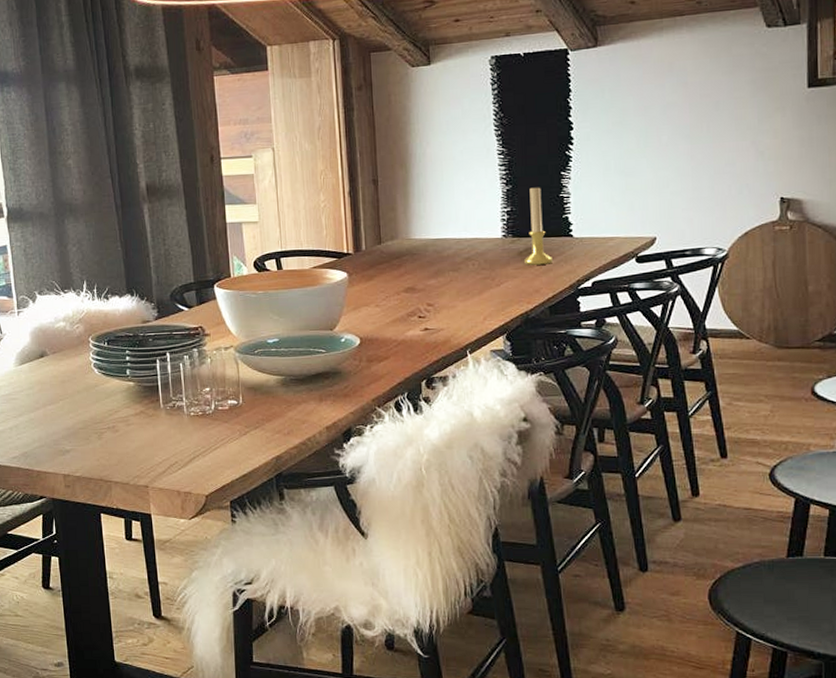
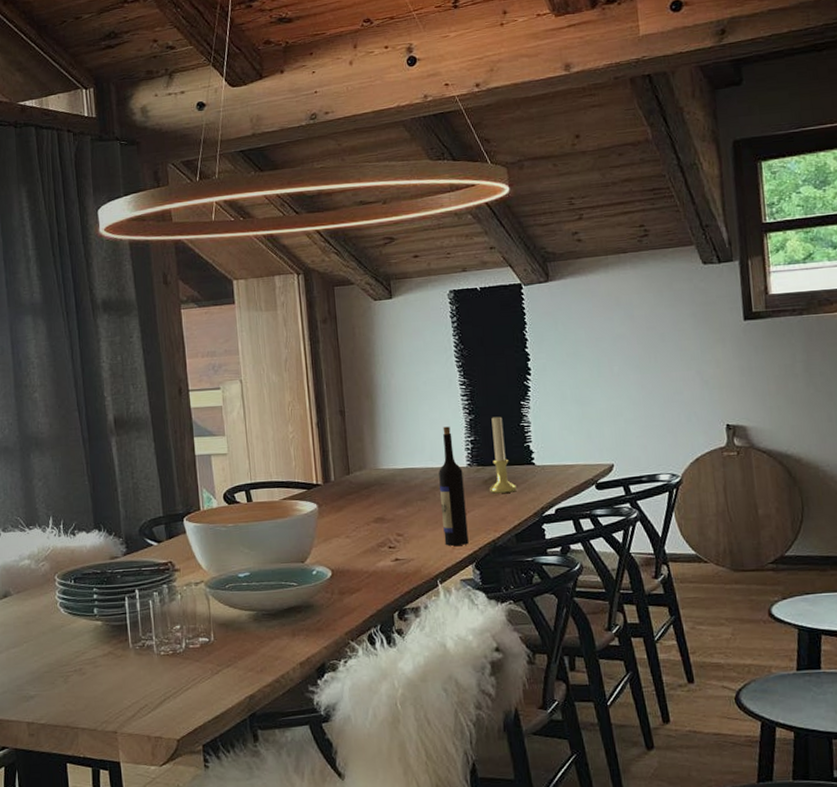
wine bottle: none [472,196,501,317] -> present [439,426,469,546]

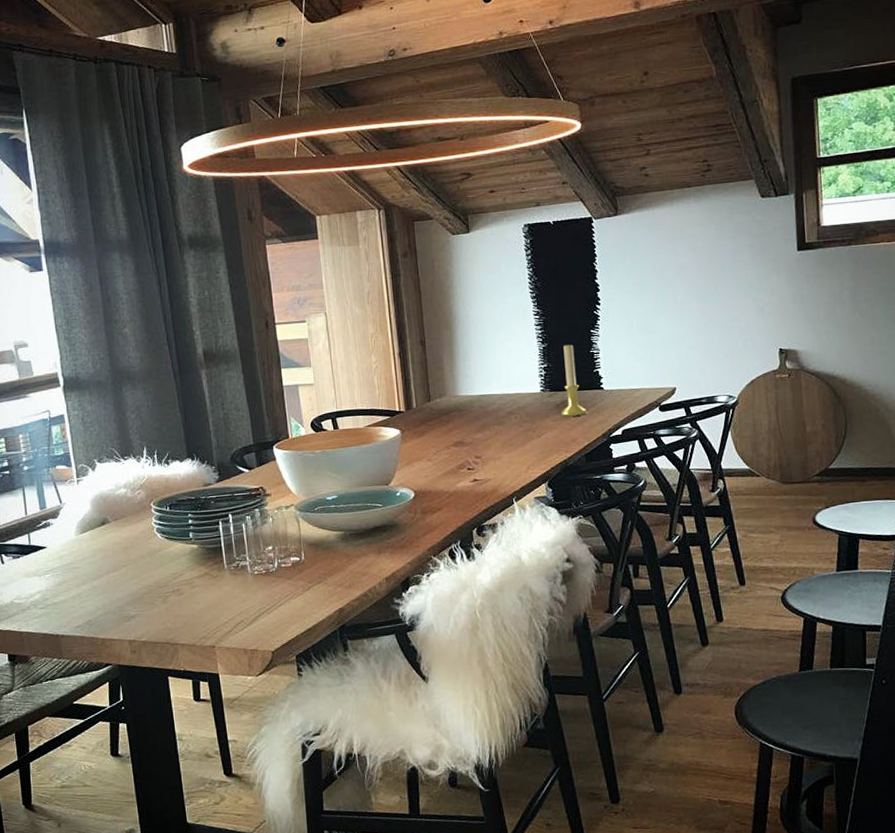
wine bottle: present [439,426,469,546] -> none [514,354,542,466]

